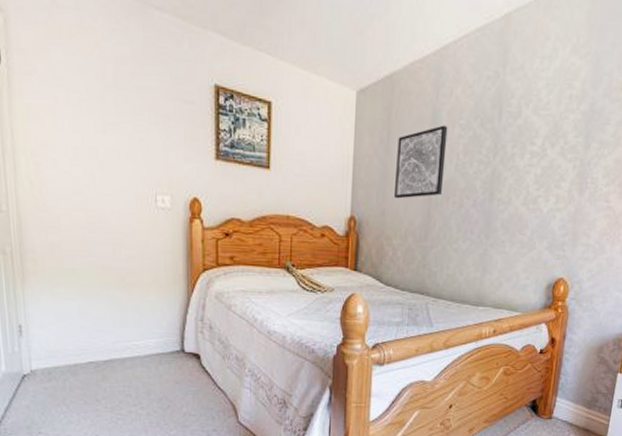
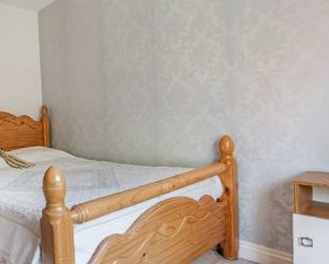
wall art: present [394,125,448,199] -> none [73,27,114,88]

